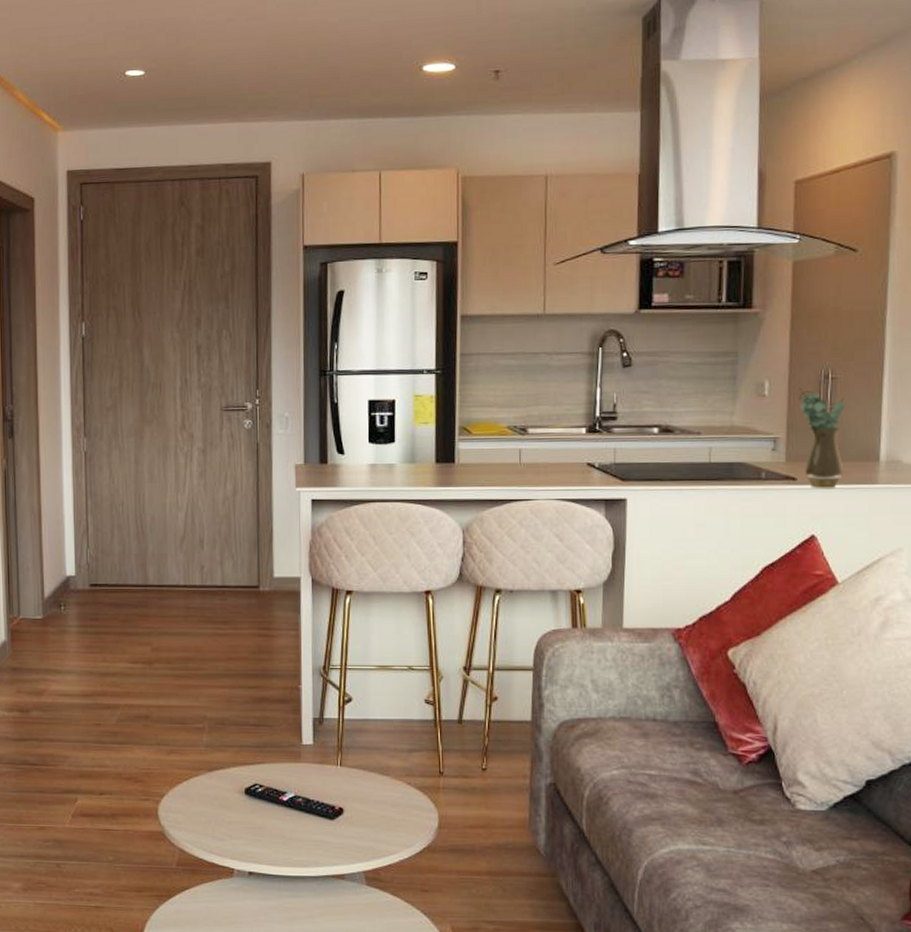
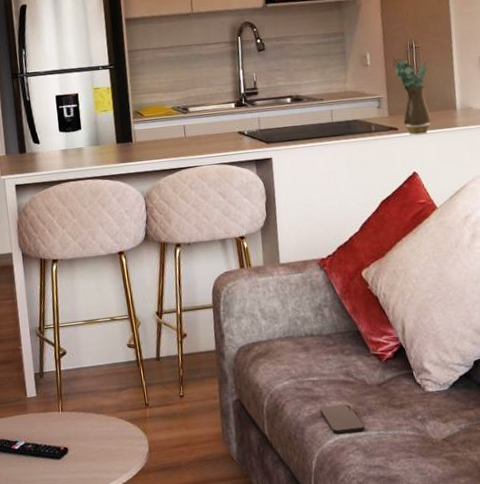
smartphone: none [655,808,710,844] -> present [320,404,365,434]

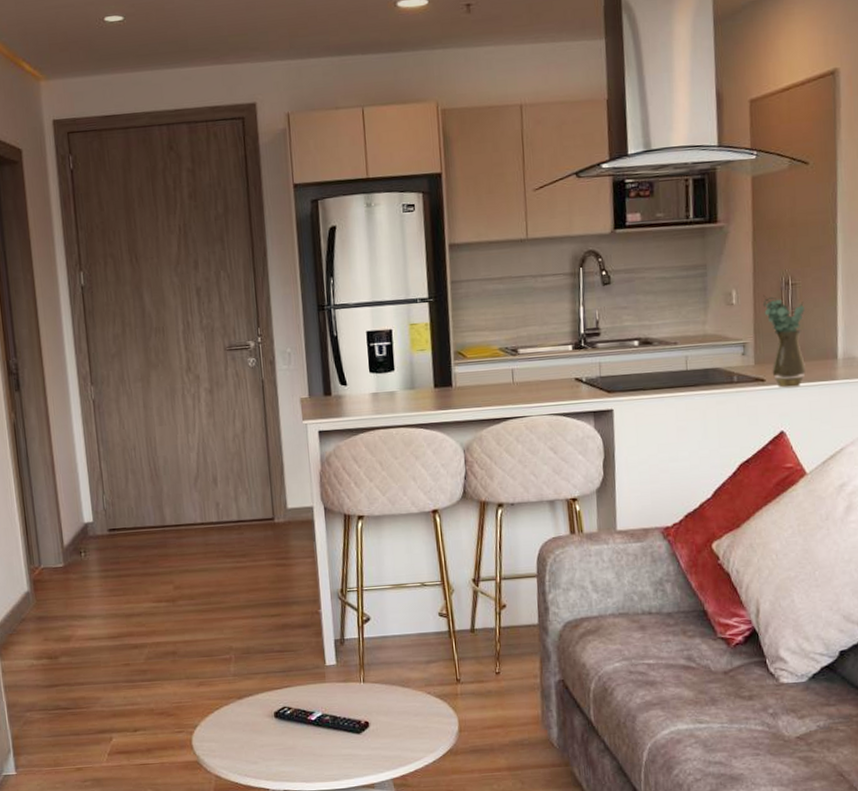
smartphone: present [320,404,365,434] -> none [655,691,706,724]

